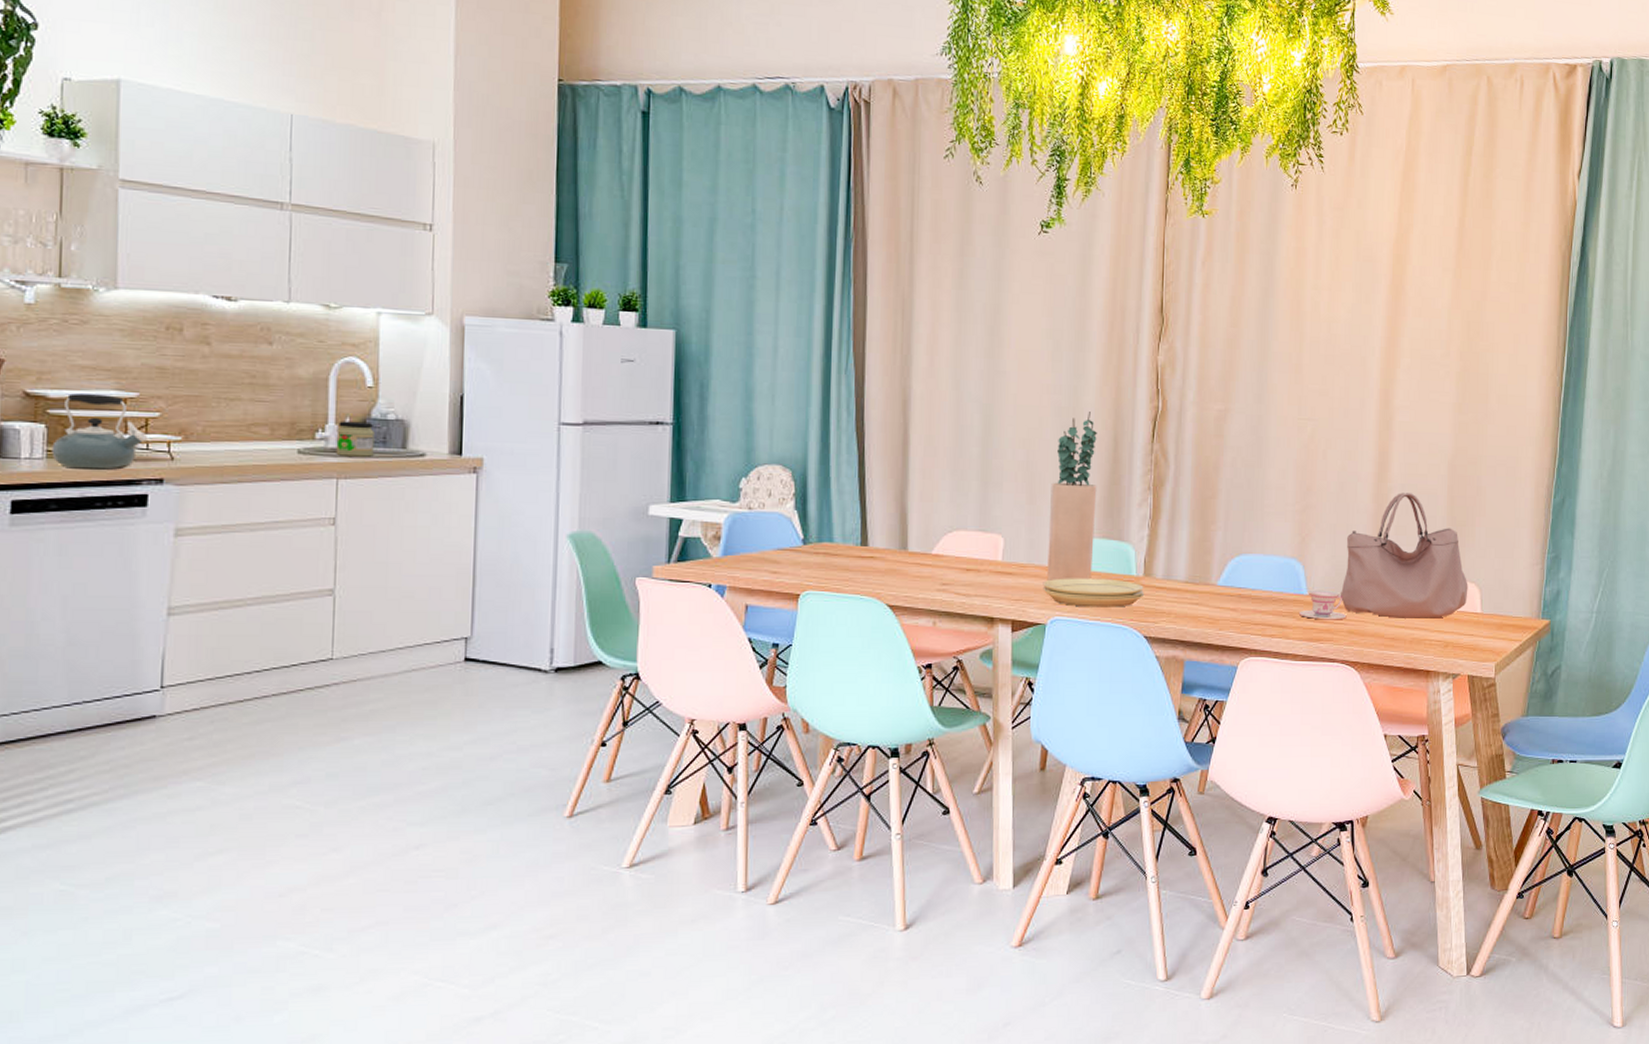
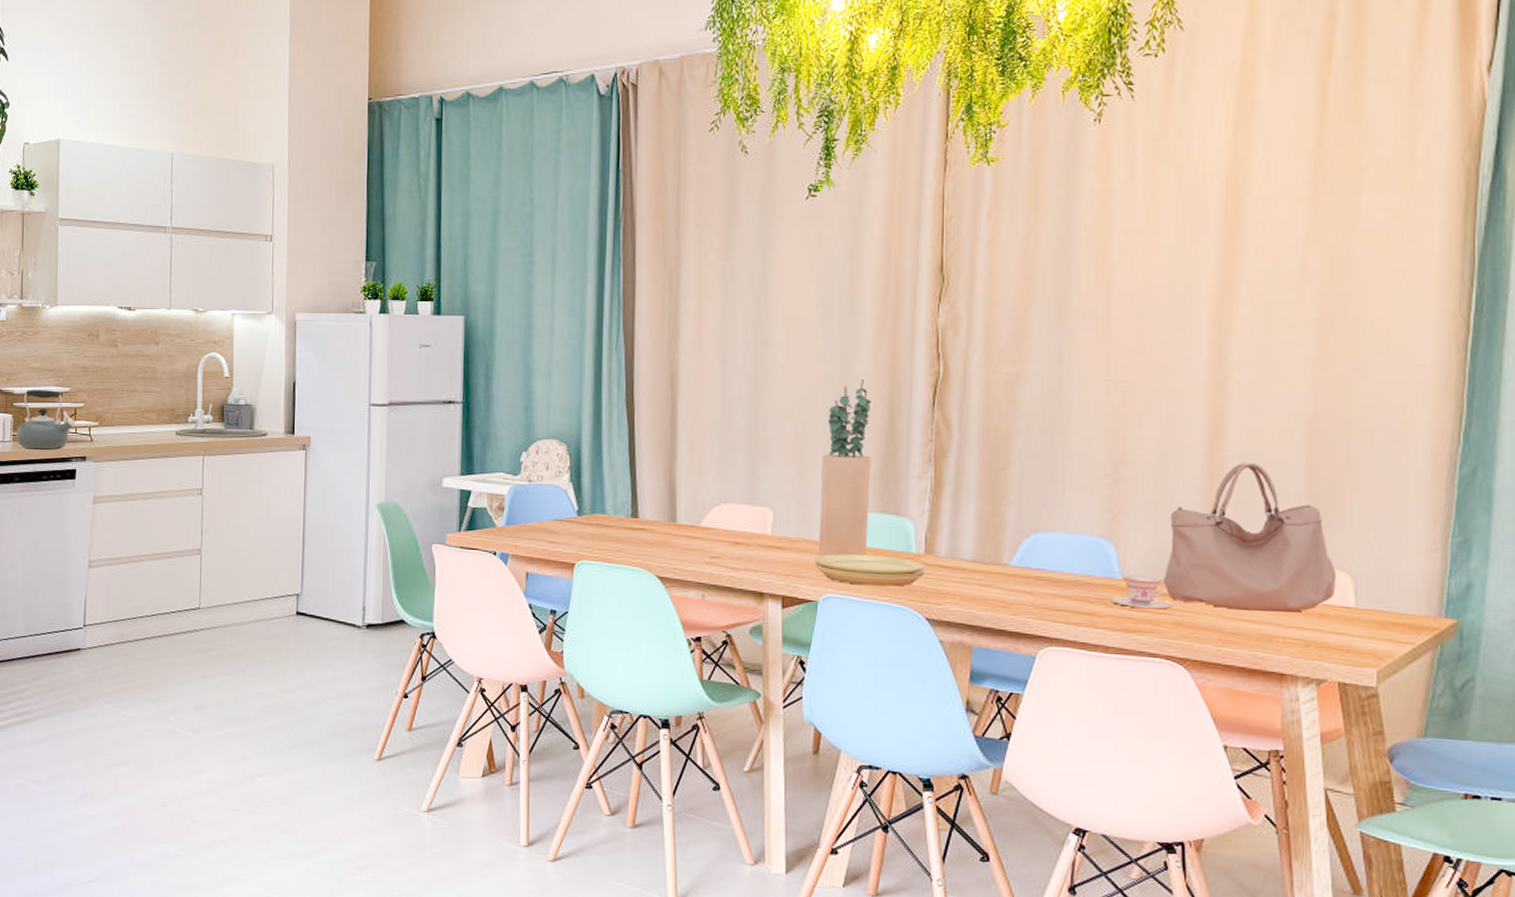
jar: present [336,421,375,458] -> none [202,406,230,438]

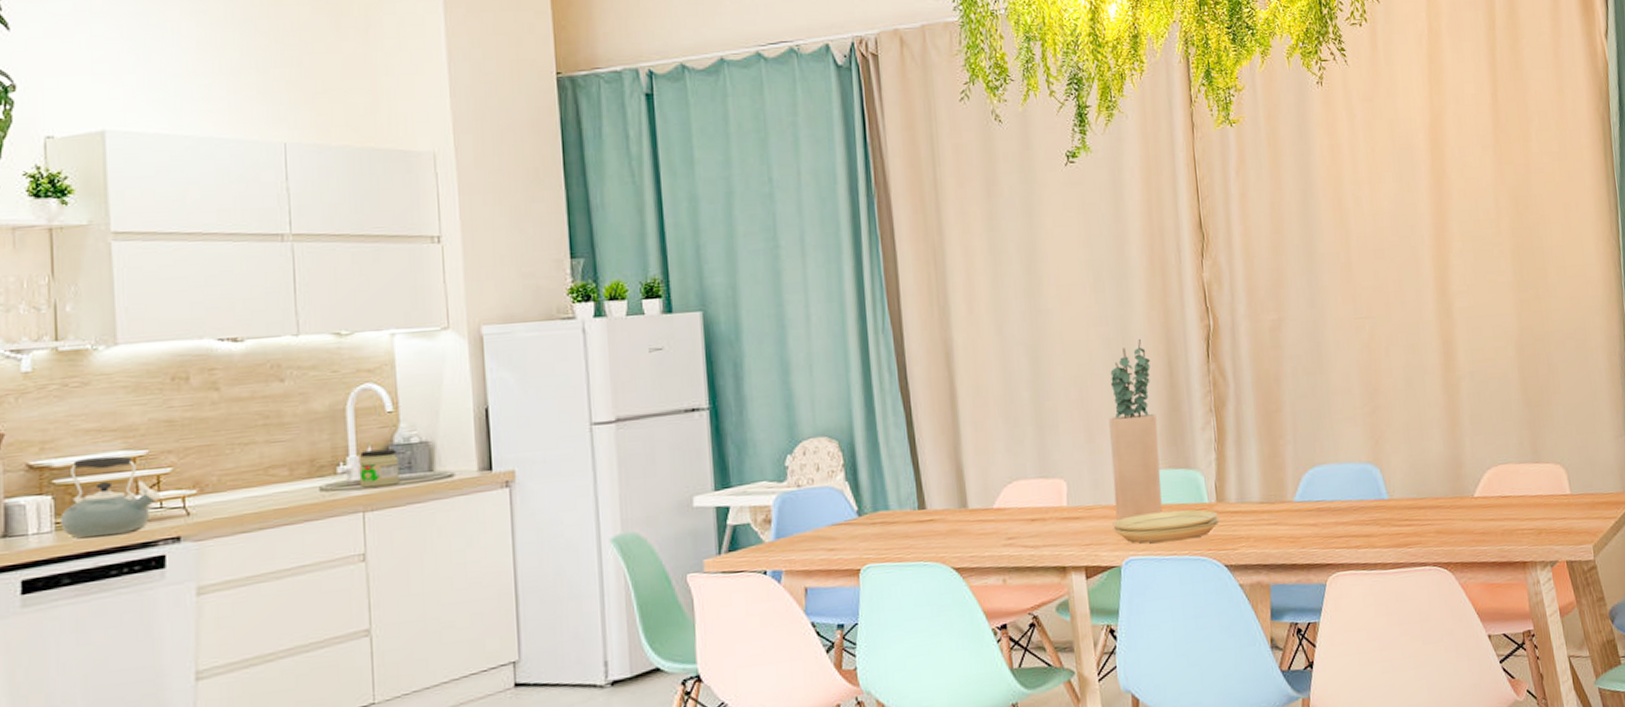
jar: none [202,406,230,438] -> present [359,448,400,489]
teacup: present [1110,573,1172,610] -> none [1381,491,1433,524]
handbag: present [1164,463,1337,612] -> none [1422,379,1555,512]

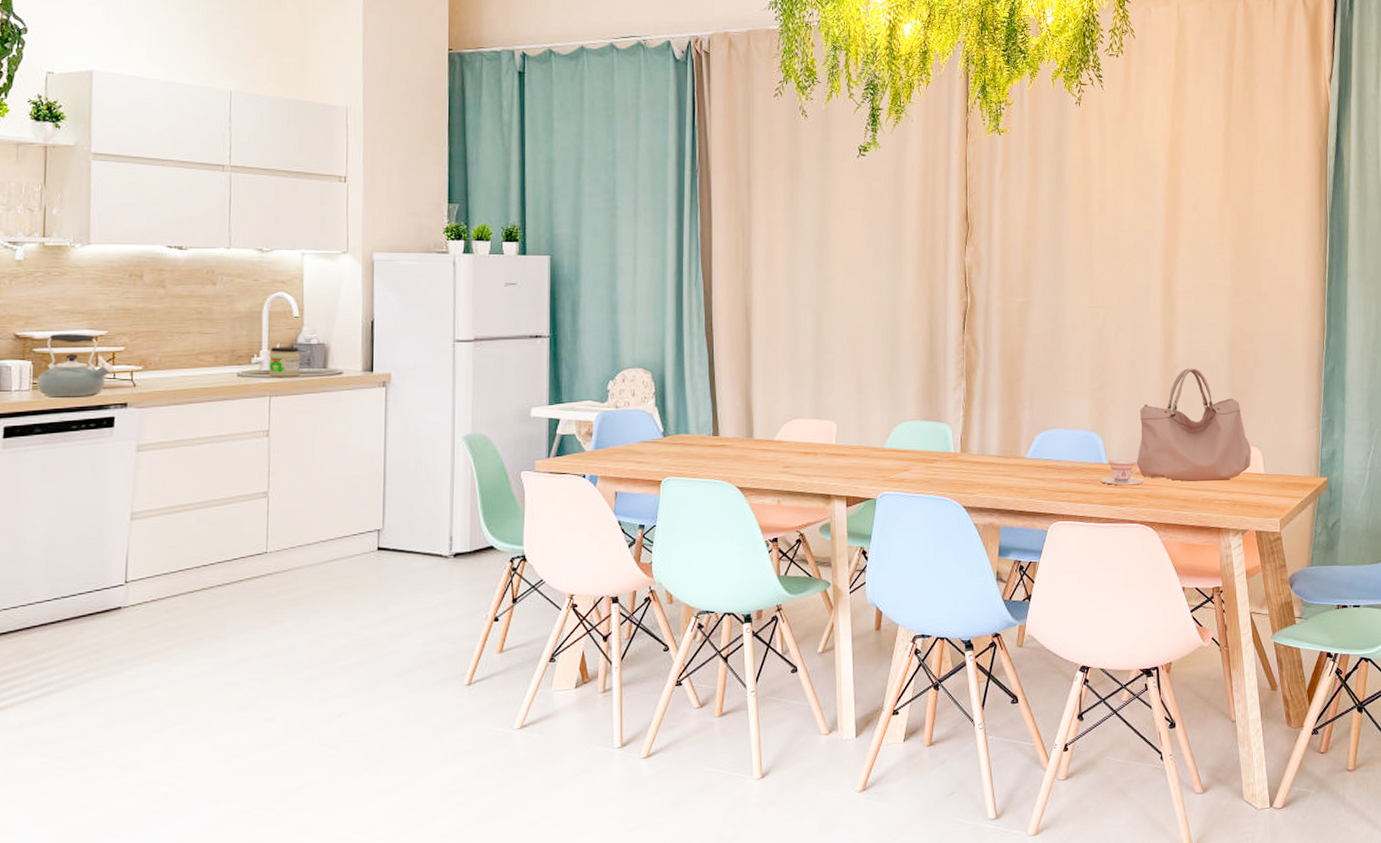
vase: present [1109,339,1163,522] -> none [875,309,916,461]
plate: present [1112,509,1220,543] -> none [872,456,962,482]
teacup: none [1381,491,1433,524] -> present [1099,458,1143,486]
handbag: none [1422,379,1555,512] -> present [1137,368,1252,481]

